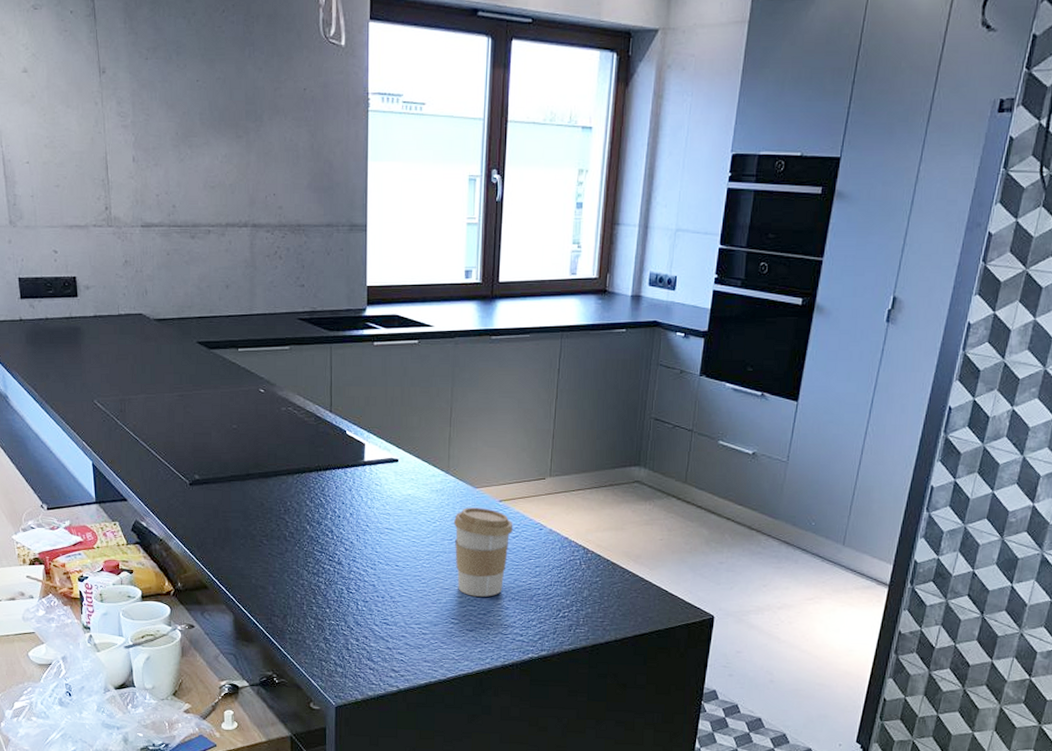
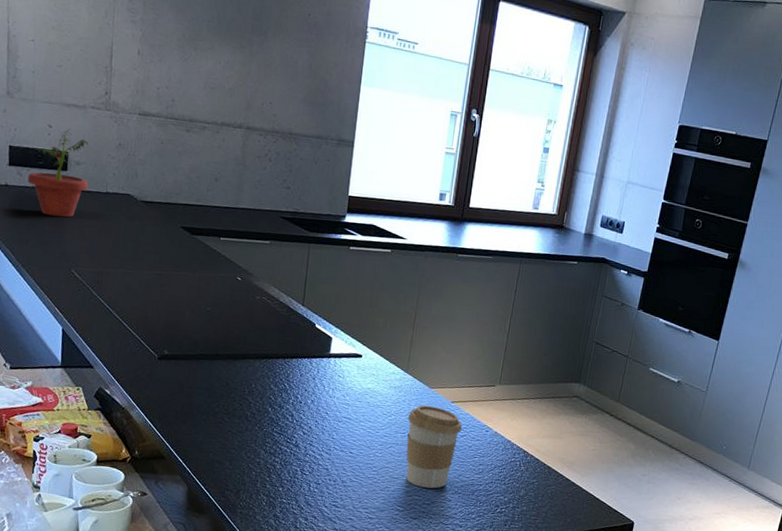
potted plant: none [40,252,101,346] -> present [27,129,89,218]

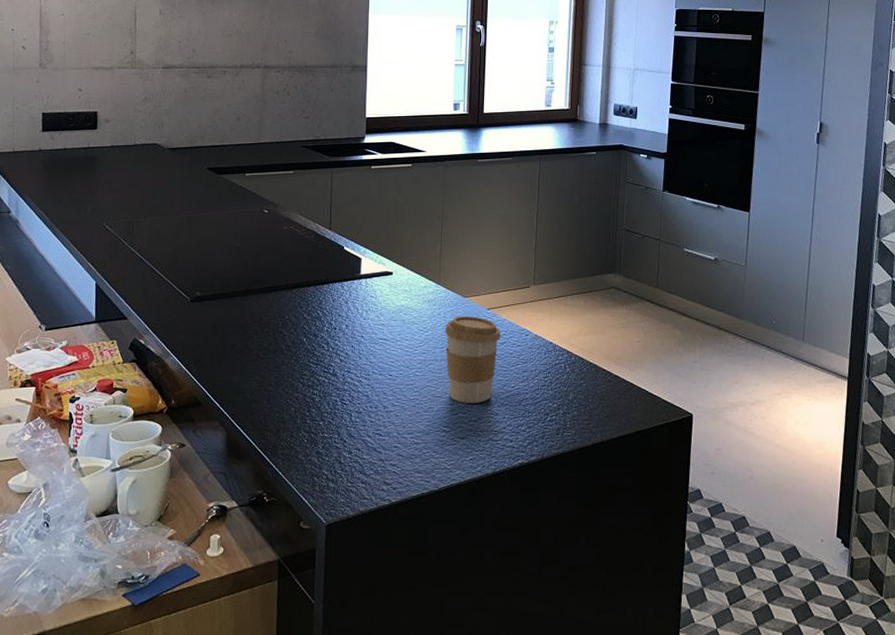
potted plant: present [27,129,89,218] -> none [60,90,118,174]

